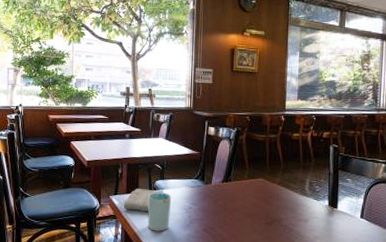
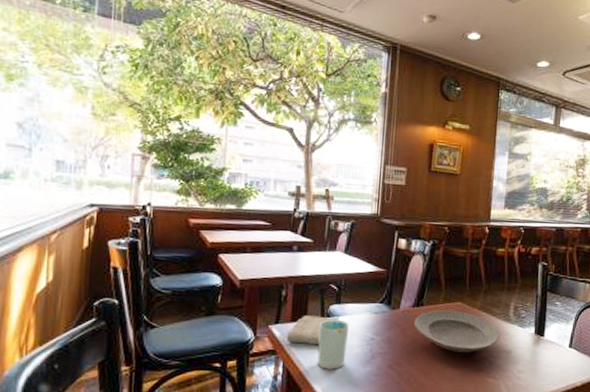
plate: none [224,184,298,220] -> present [414,309,501,352]

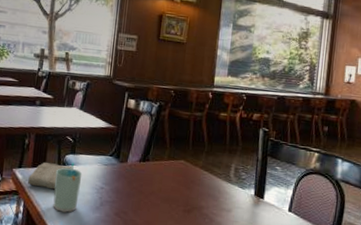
plate: present [414,309,501,352] -> none [140,166,221,208]

